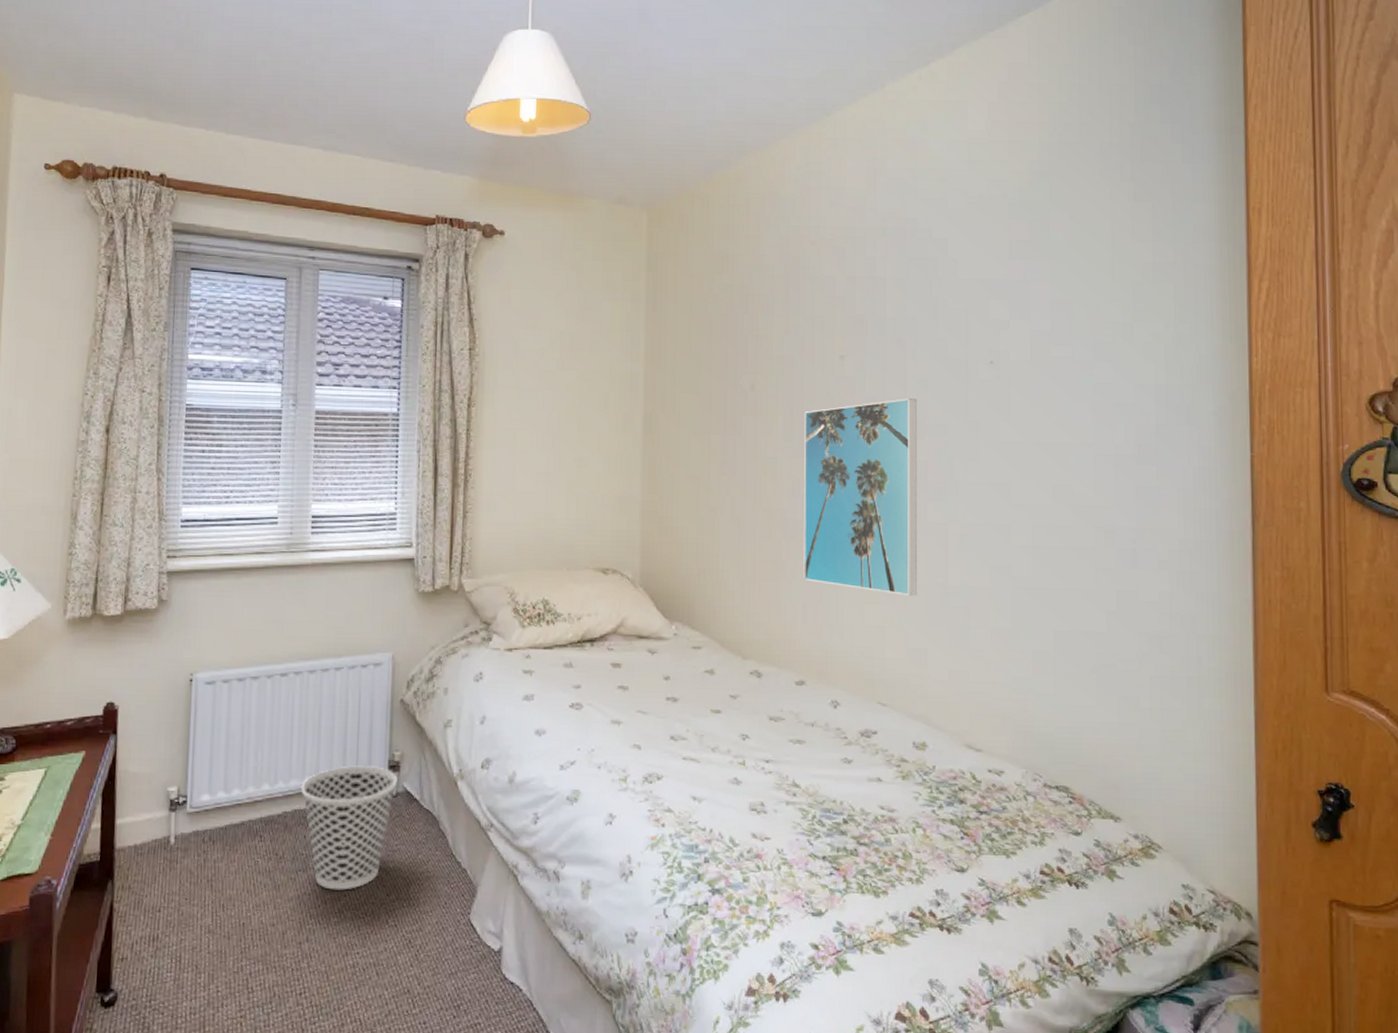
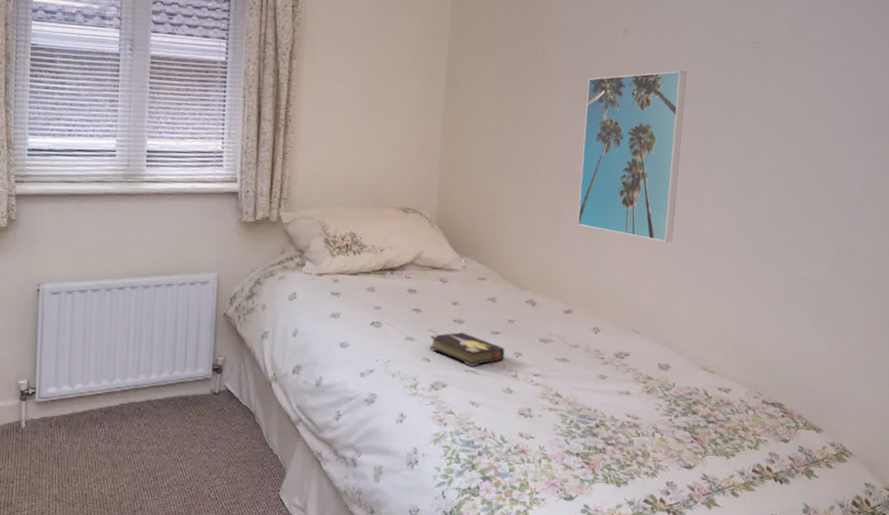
wastebasket: present [301,766,398,890] -> none [136,367,220,469]
hardback book: none [639,712,728,753] -> present [429,332,505,366]

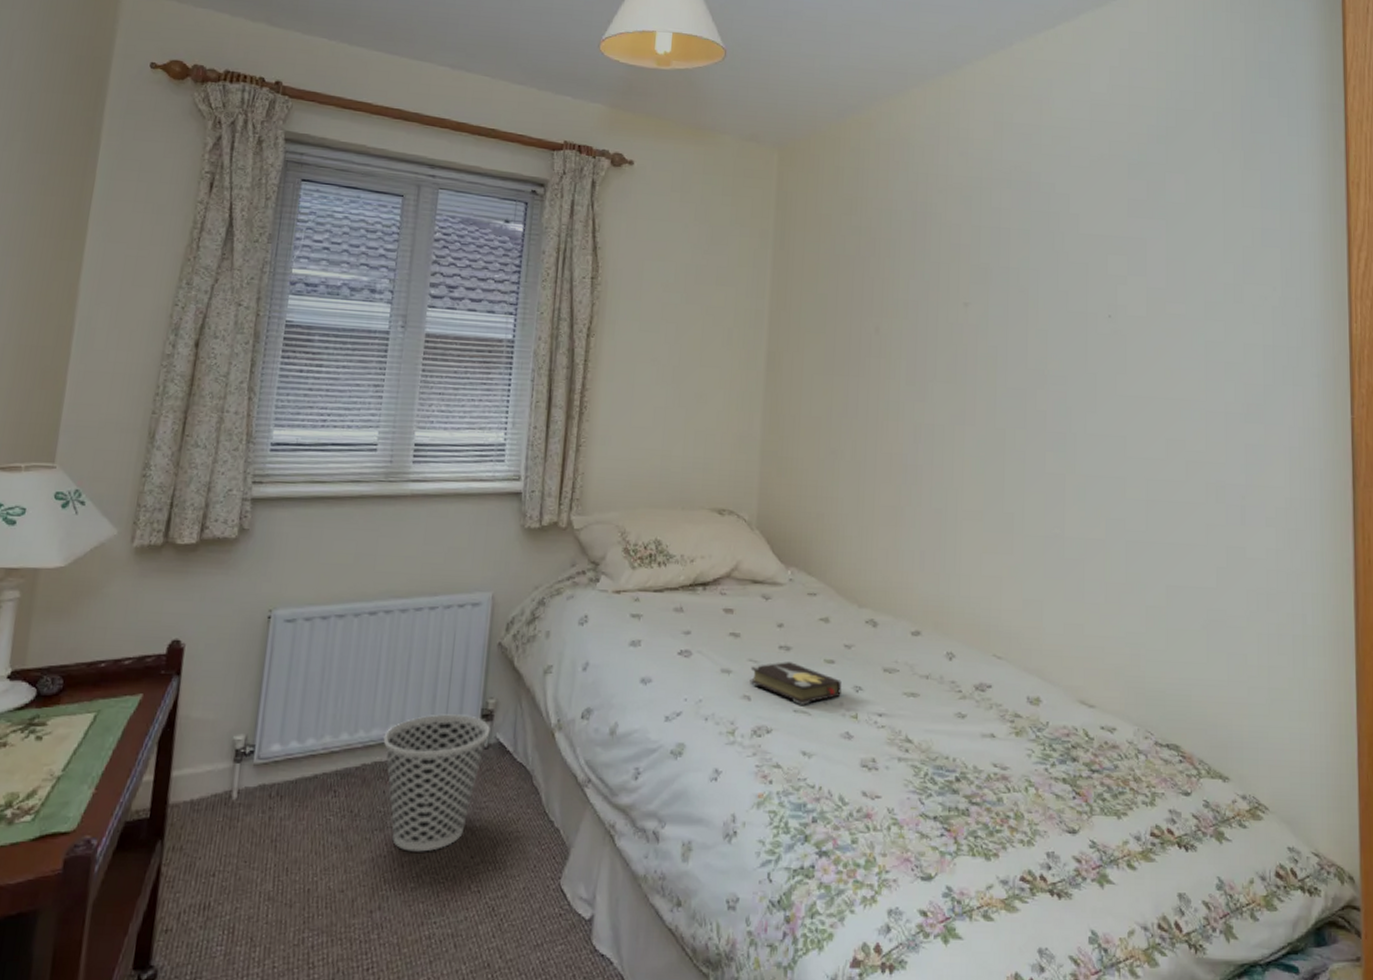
wastebasket: none [136,367,220,469] -> present [383,714,490,852]
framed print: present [577,71,687,243] -> none [922,348,1038,547]

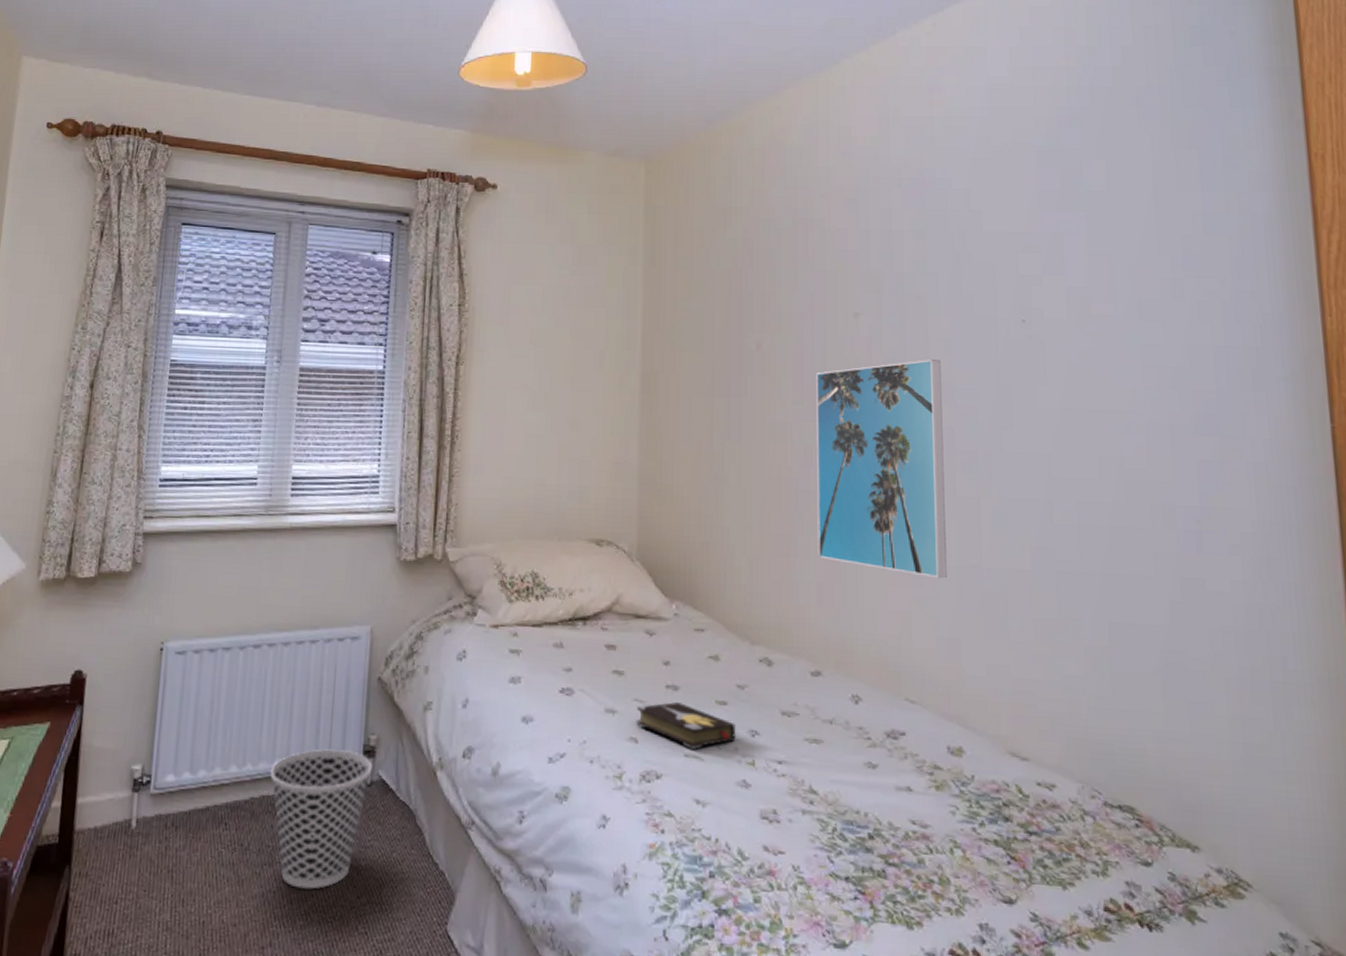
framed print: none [922,348,1038,547] -> present [816,359,947,579]

